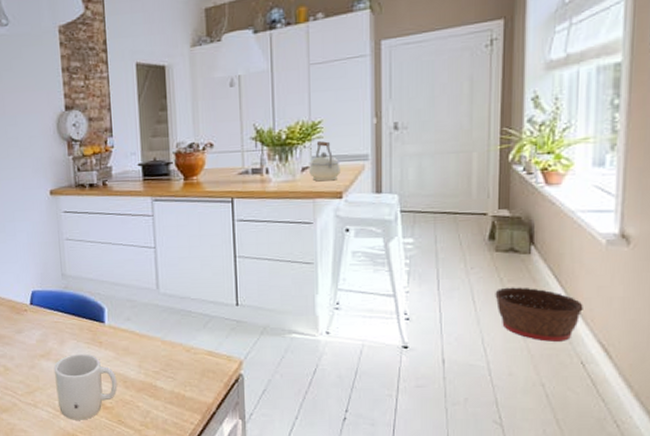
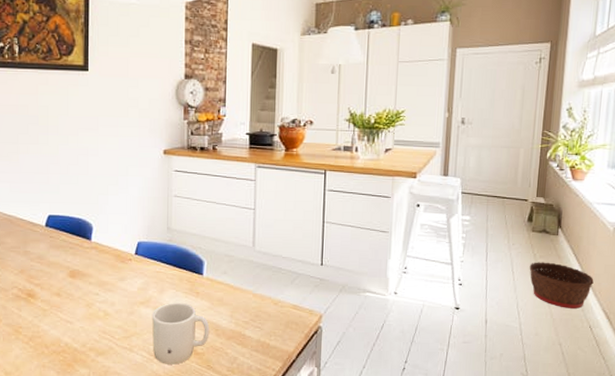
kettle: present [309,141,341,182] -> none [391,128,417,162]

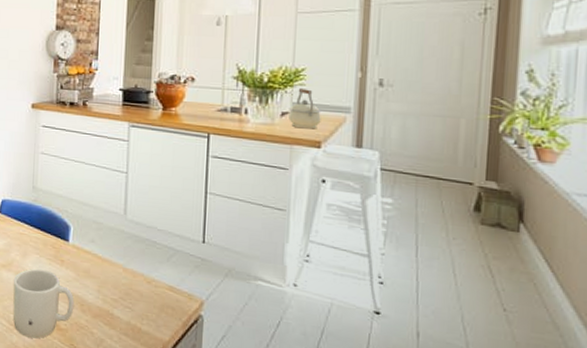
kettle: none [391,128,417,162] -> present [288,89,321,129]
basket: present [529,262,593,309] -> none [478,264,575,333]

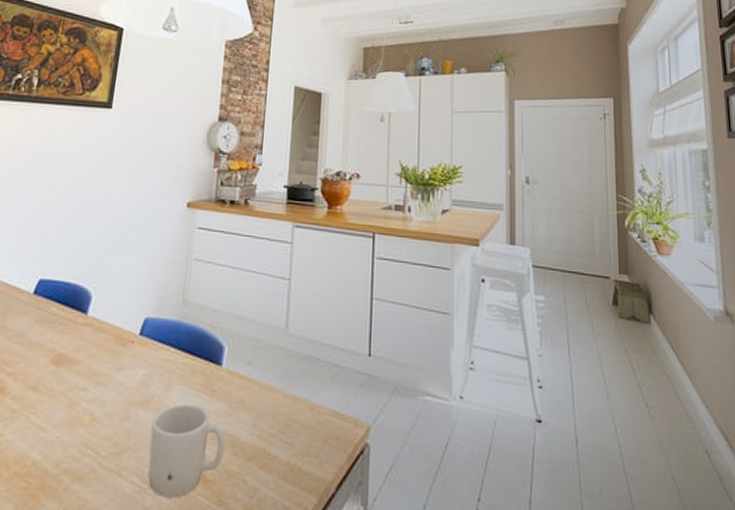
kettle: present [288,89,321,129] -> none [449,186,478,227]

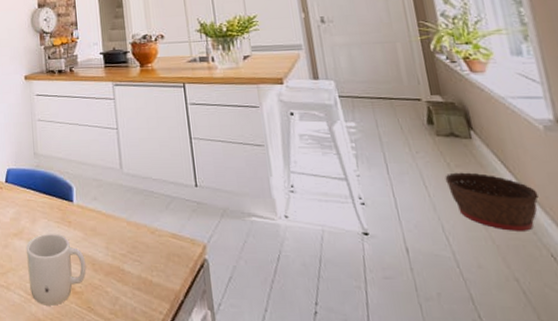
basket: none [621,358,700,425] -> present [445,172,537,231]

